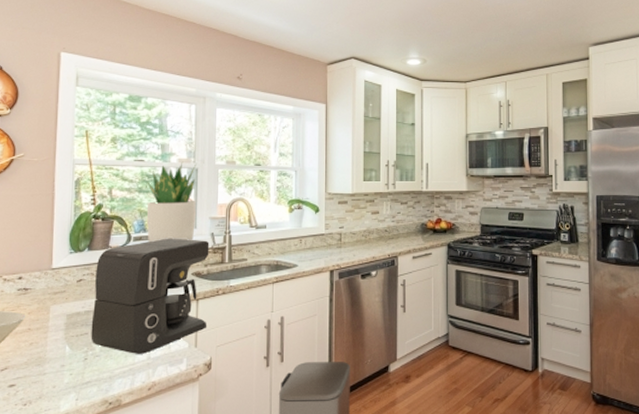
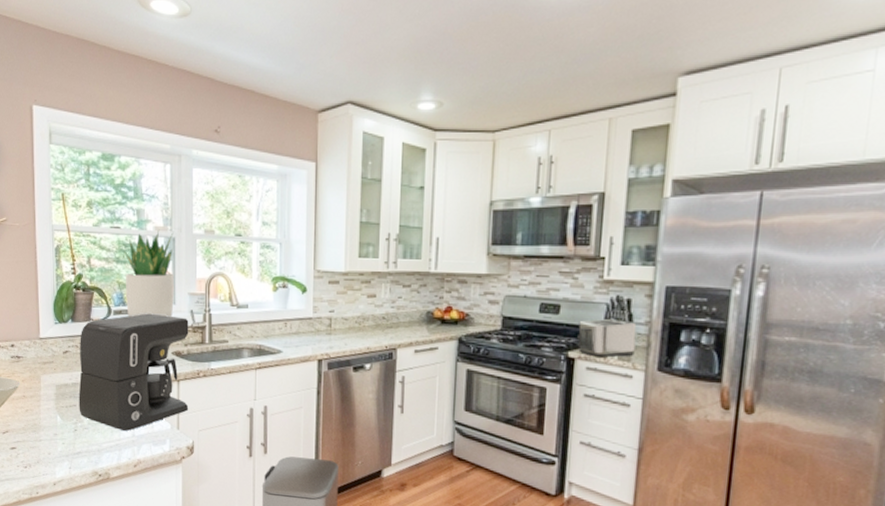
toaster: none [538,221,580,254] -> present [577,318,637,359]

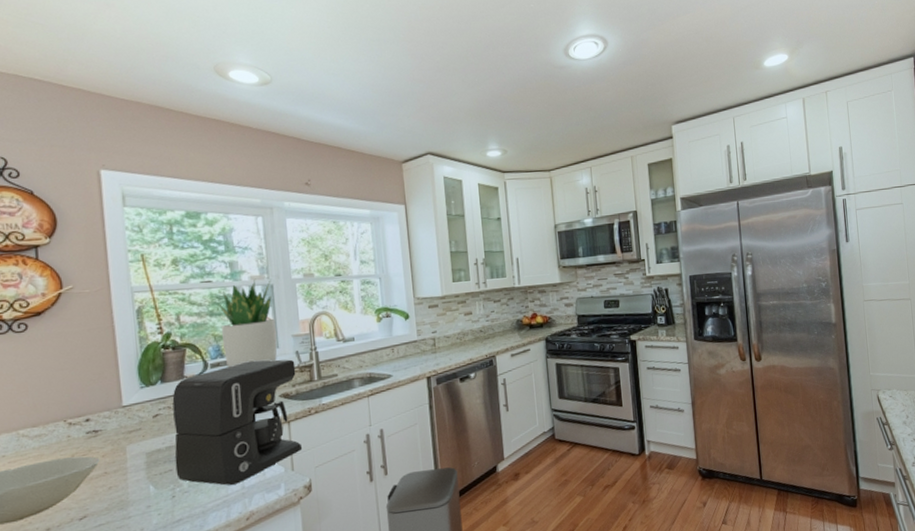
toaster: present [577,318,637,359] -> none [634,304,677,338]

